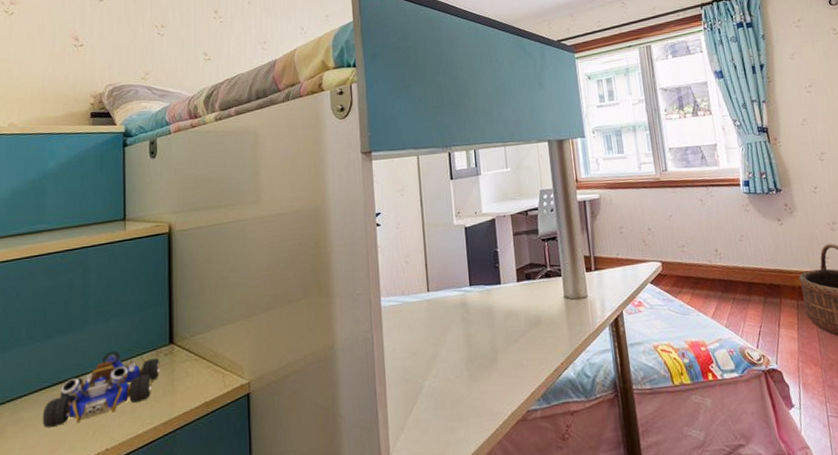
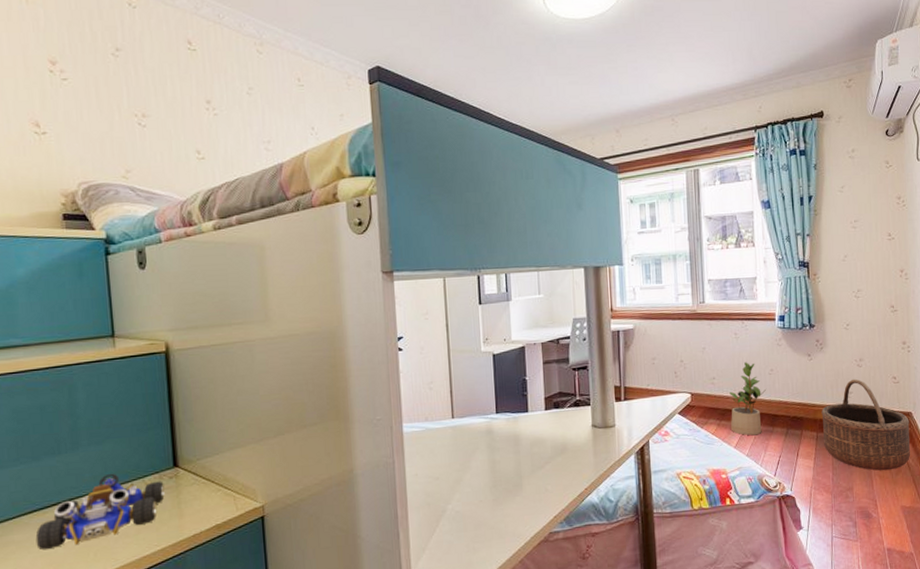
potted plant: none [701,228,739,305] -> present [729,362,766,436]

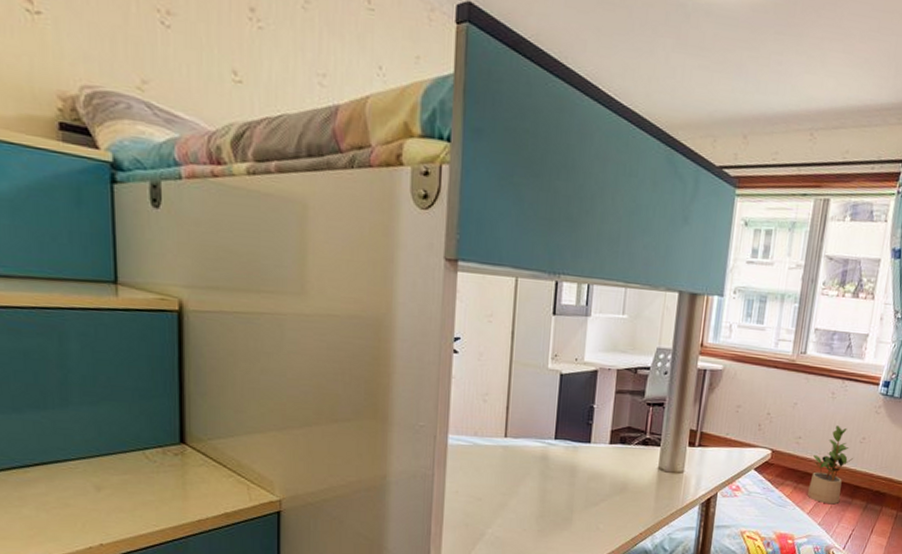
toy car: present [35,473,165,551] -> none [14,439,168,513]

